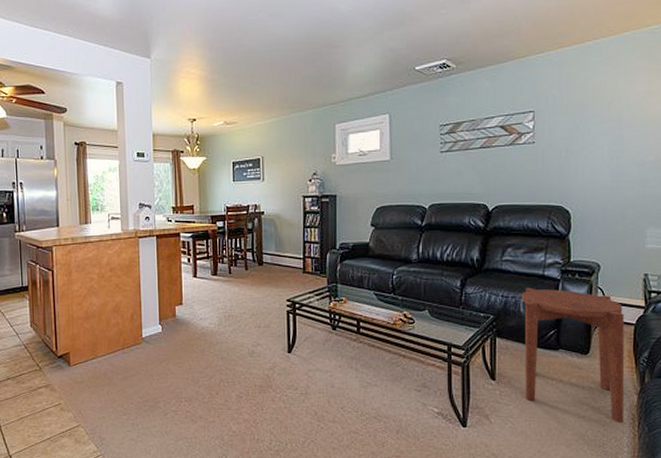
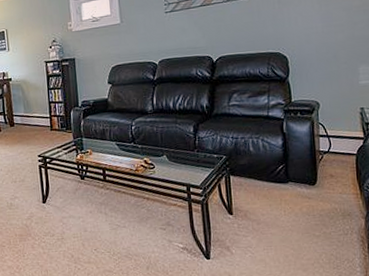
side table: present [521,287,625,422] -> none [250,128,355,245]

